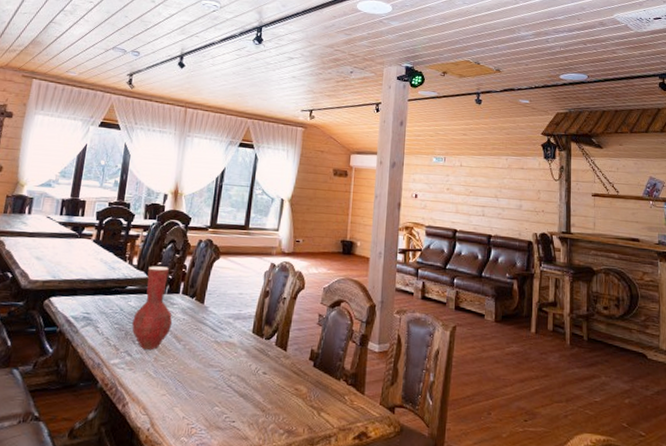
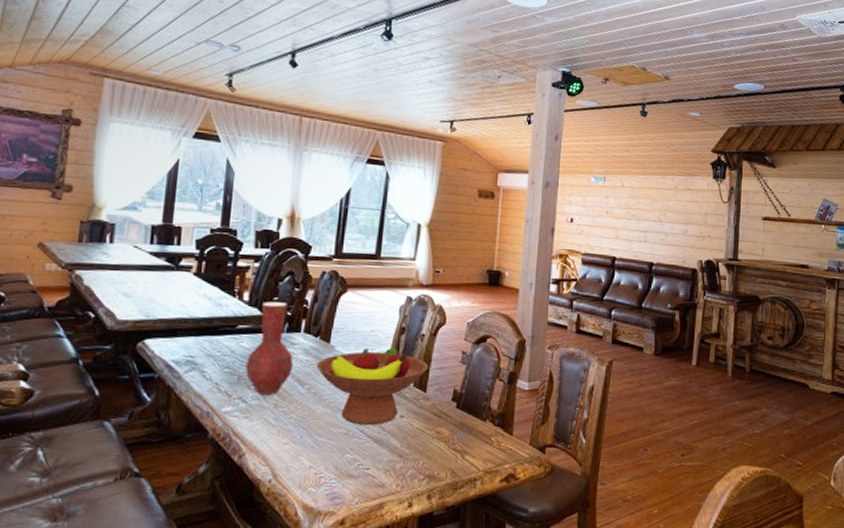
fruit bowl: none [192,308,289,381] -> present [316,347,428,426]

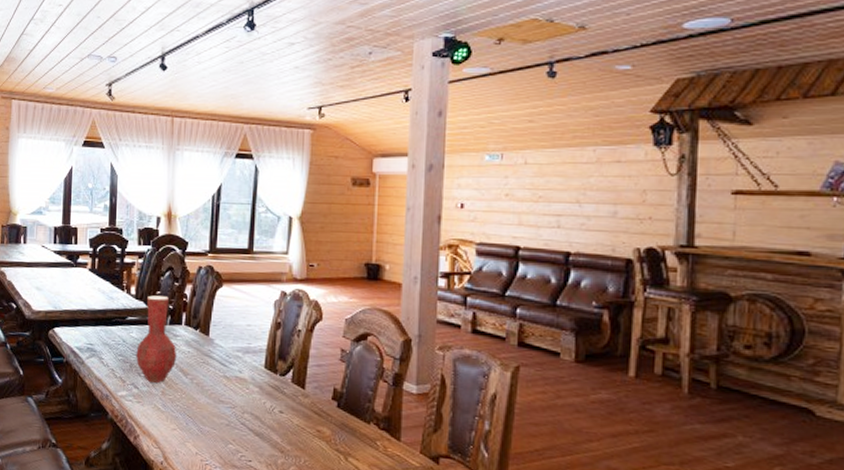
fruit bowl: present [316,347,428,426] -> none [198,341,306,419]

